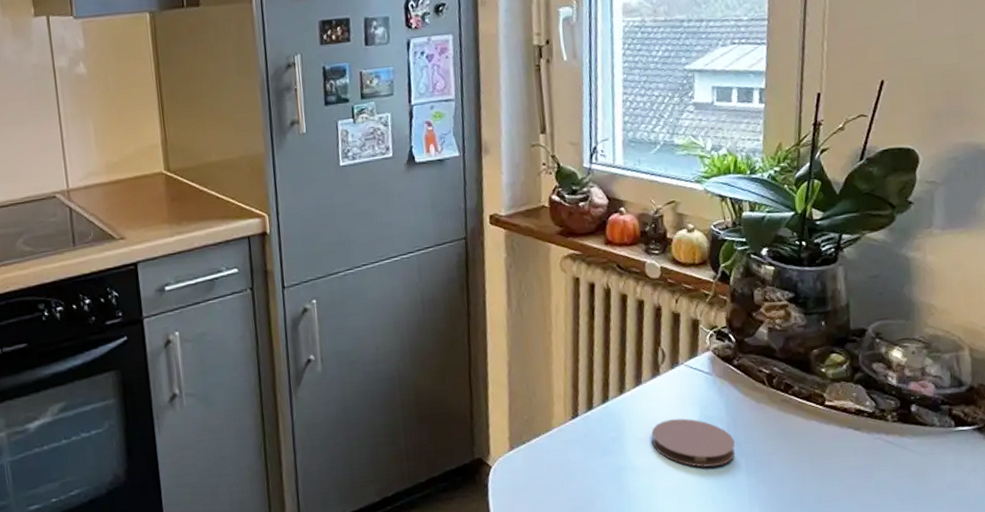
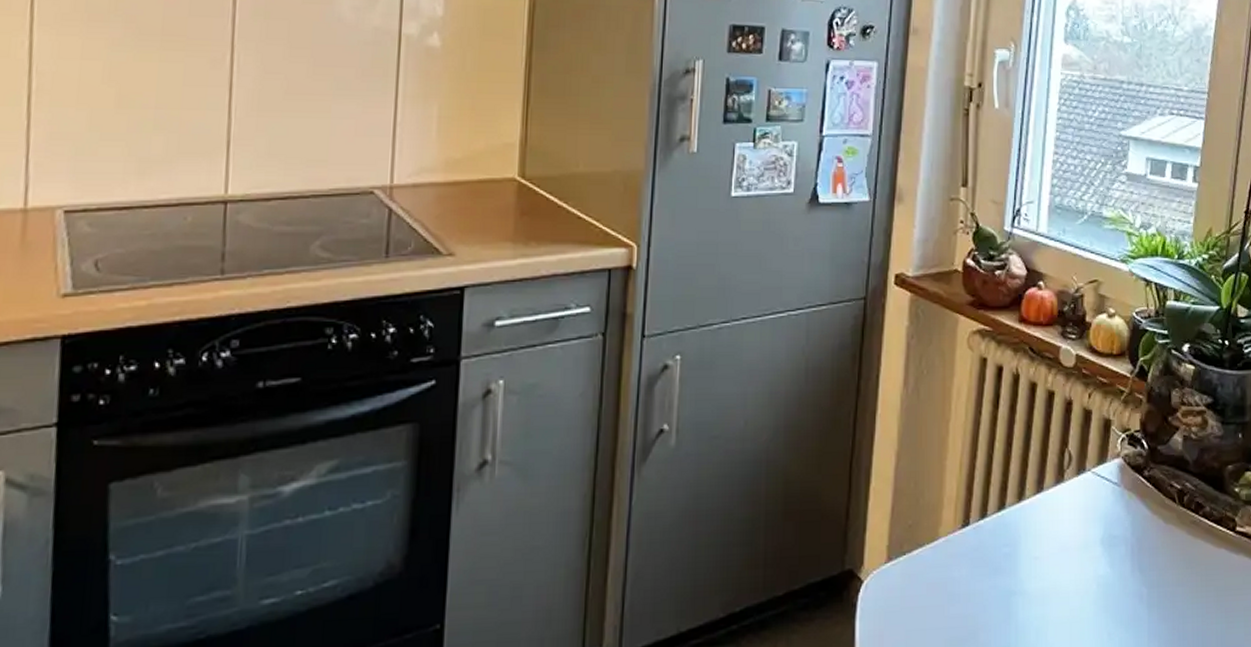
coaster: present [651,418,735,467] -> none [1048,536,1138,597]

